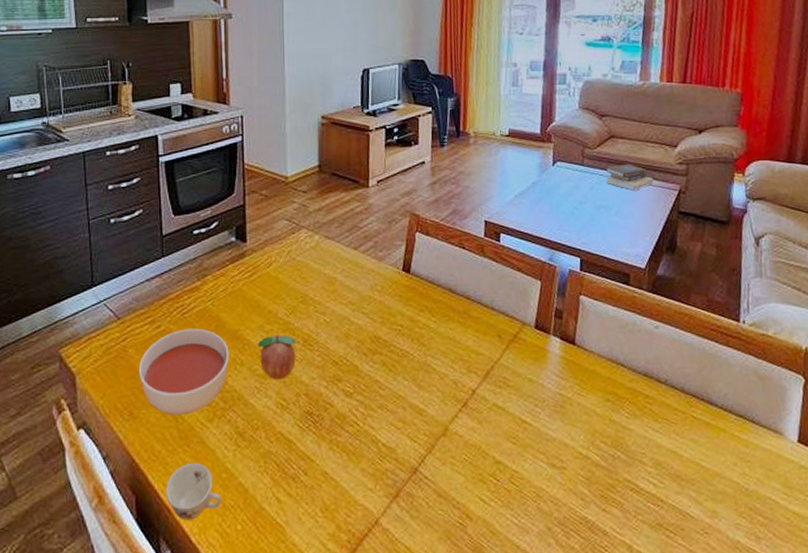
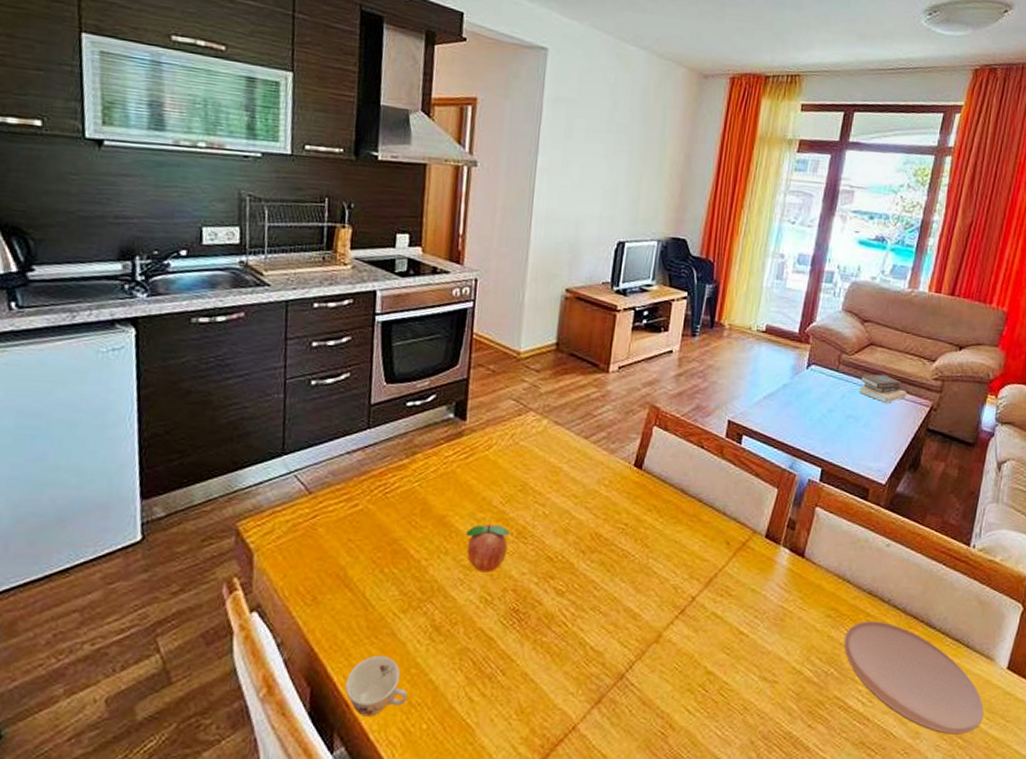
bowl: present [138,328,229,416] -> none [327,510,434,604]
plate: none [626,402,781,512] -> present [843,621,984,734]

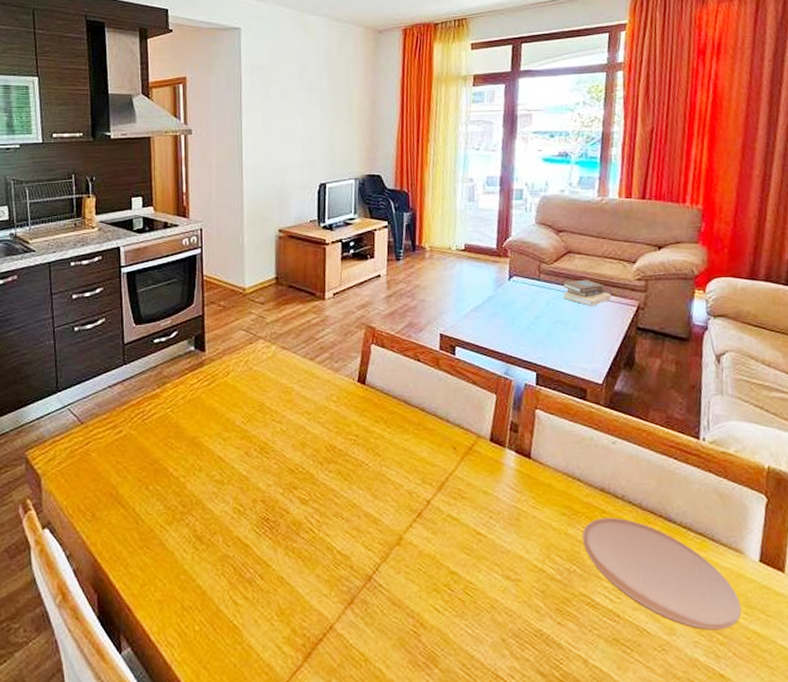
teacup: present [345,655,408,716] -> none [126,563,180,619]
fruit: present [465,523,510,573] -> none [215,441,254,486]

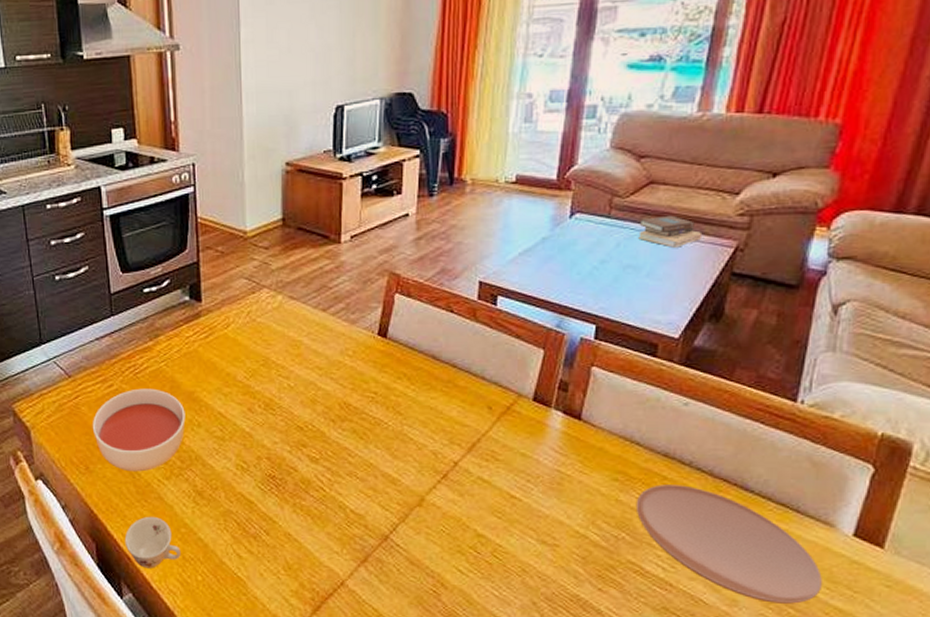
bowl: none [100,434,188,518] -> present [92,388,186,472]
teacup: none [126,563,180,619] -> present [124,516,181,568]

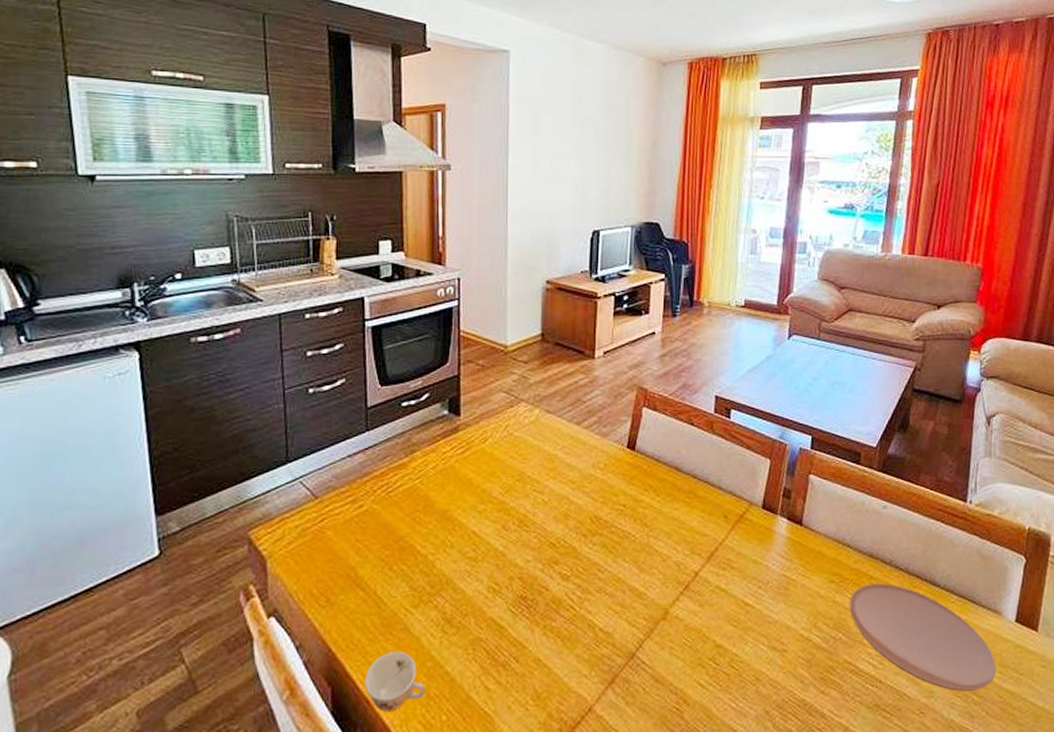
bowl: present [92,388,186,472] -> none [337,508,438,602]
books: present [638,215,703,248] -> none [842,338,890,367]

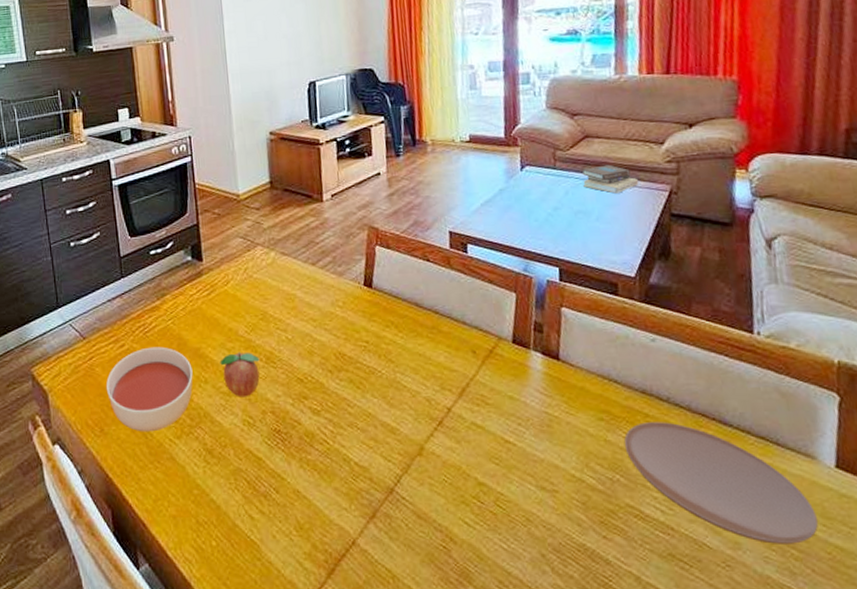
bowl: none [337,508,438,602] -> present [106,346,193,432]
teacup: present [364,650,425,712] -> none [139,478,195,535]
fruit: none [469,514,512,563] -> present [220,352,260,397]
books: none [842,338,890,367] -> present [582,164,639,194]

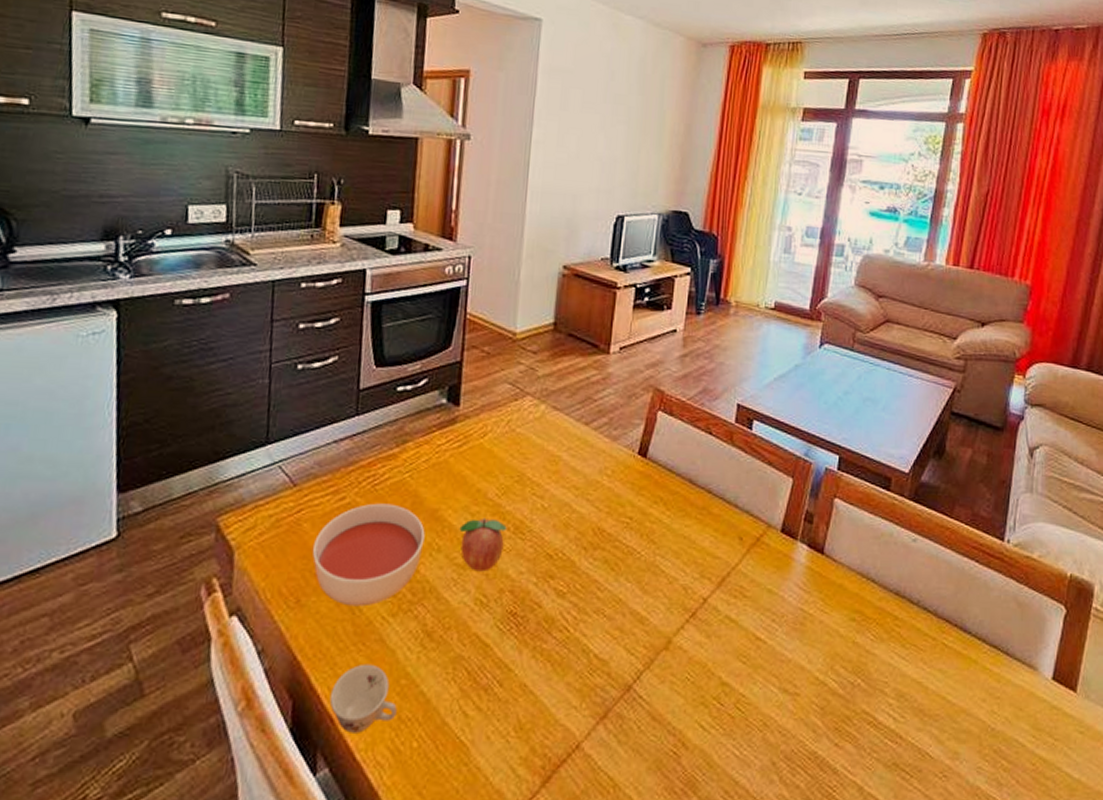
teacup: none [139,478,195,535] -> present [329,663,397,733]
books: present [582,164,639,194] -> none [876,353,928,384]
plate: present [624,422,818,544] -> none [870,625,1029,755]

